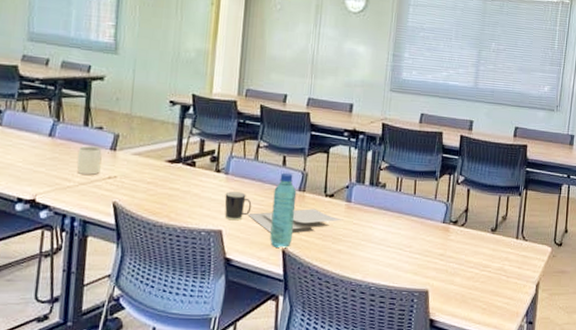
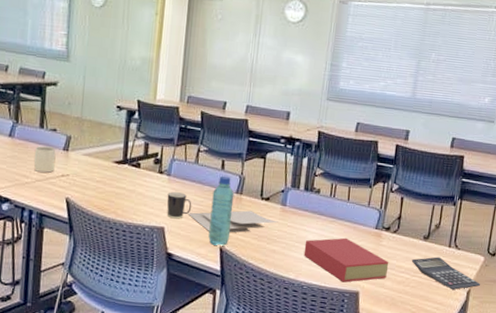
book: none [370,233,458,281] -> present [303,237,389,283]
calculator: none [480,249,549,283] -> present [411,256,481,290]

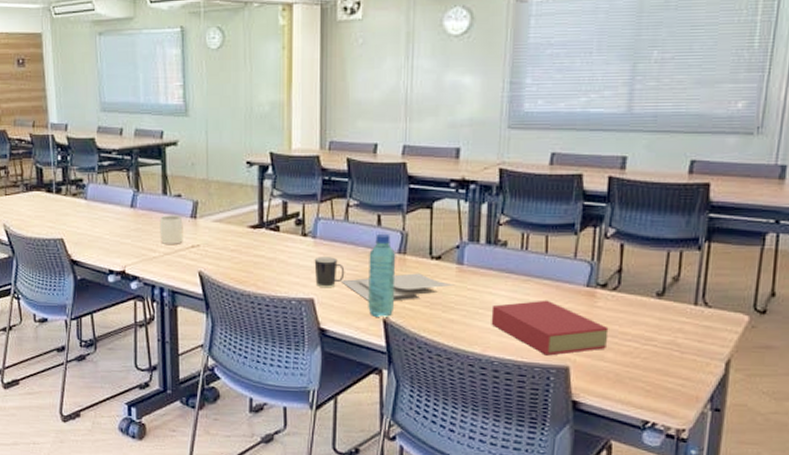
calculator: present [411,256,481,290] -> none [640,318,746,360]

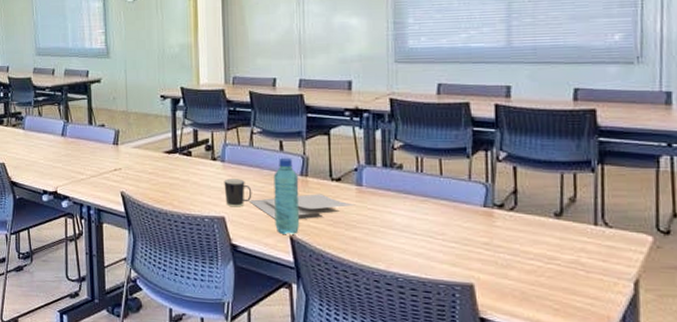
mug: present [159,215,183,246] -> none [86,142,107,169]
book: present [491,300,609,356] -> none [392,219,510,273]

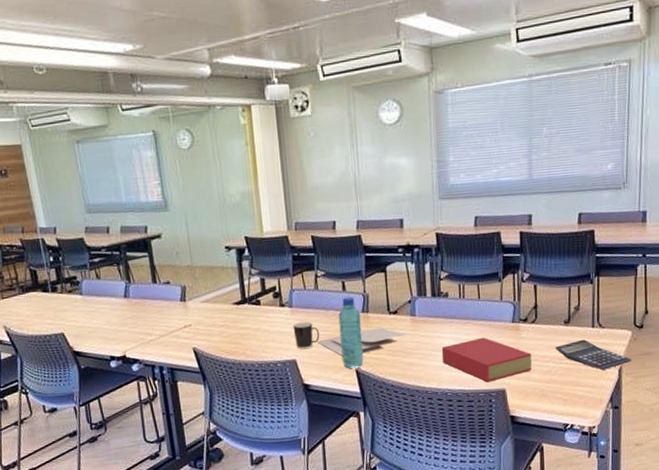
book: none [392,219,510,273] -> present [441,337,532,383]
calculator: none [541,238,655,280] -> present [555,339,632,370]

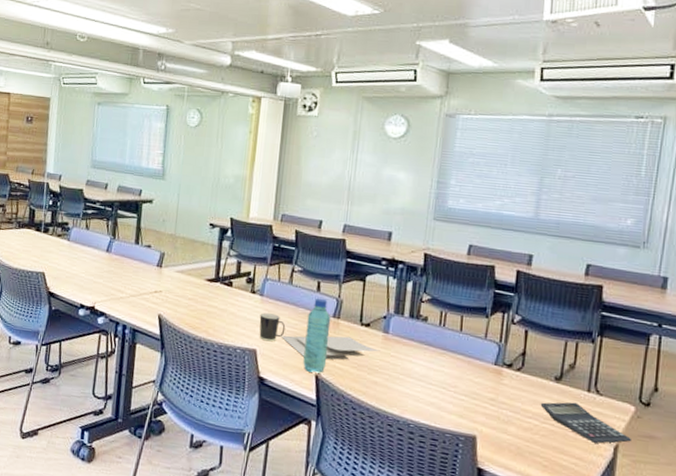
book: present [441,337,532,383] -> none [409,372,512,424]

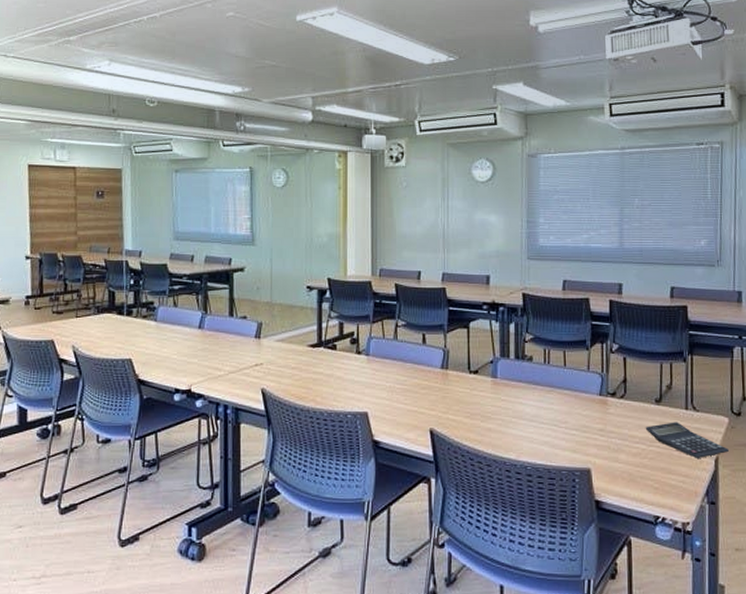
mug: present [259,312,286,342] -> none [368,373,395,402]
papers: present [281,335,380,360] -> none [391,386,491,413]
water bottle: present [303,298,331,373] -> none [416,350,440,428]

